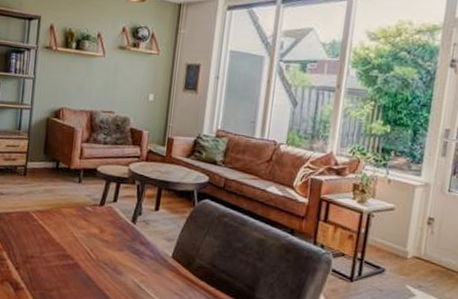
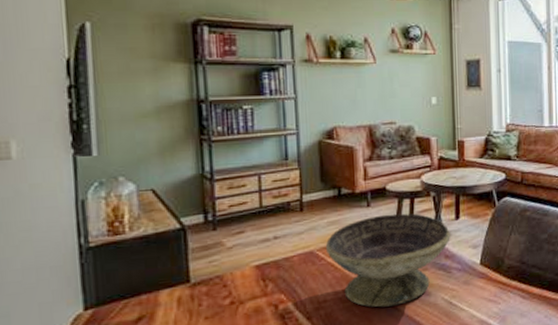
decorative bowl: none [39,192,148,277] -> present [325,213,450,307]

